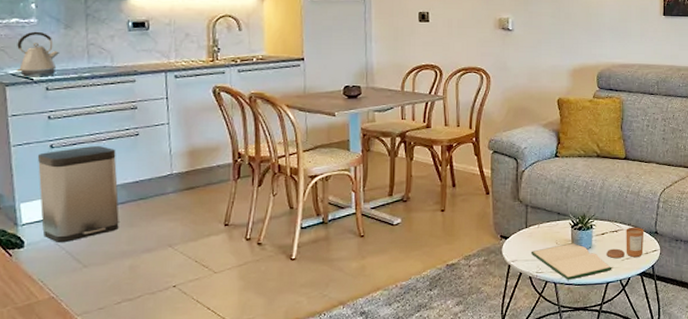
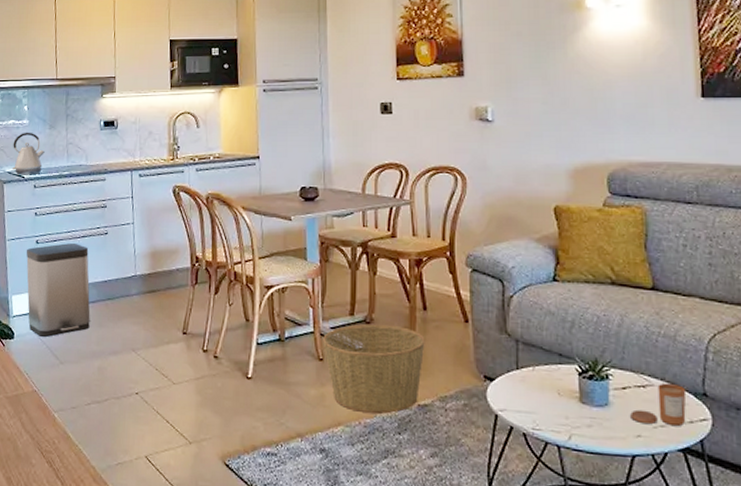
basket: none [364,201,454,277] -> present [323,323,425,414]
hardback book: present [530,243,612,280] -> none [524,395,640,445]

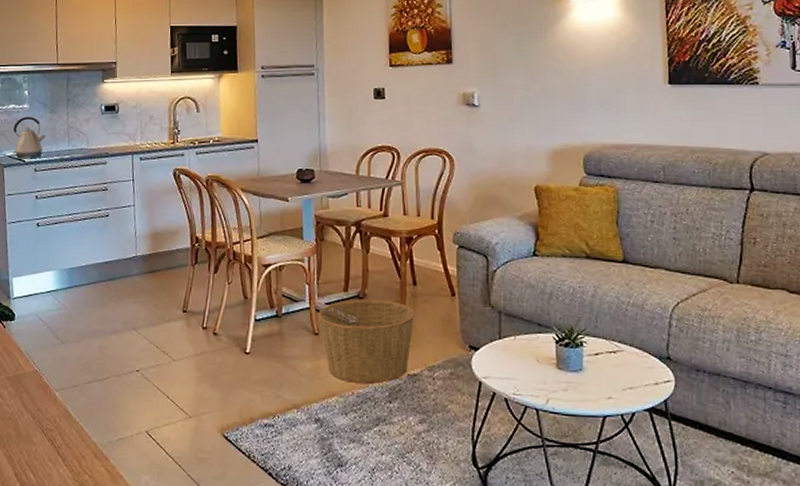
pedal bin: present [26,243,90,337] -> none [26,226,92,318]
candle: present [630,383,687,426] -> none [602,348,652,387]

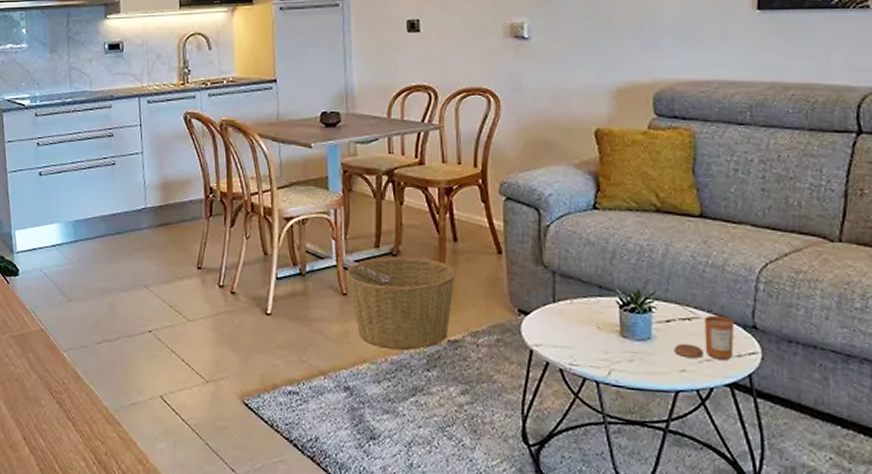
kettle: present [12,116,45,159] -> none [11,56,46,103]
candle: none [602,348,652,387] -> present [674,315,735,360]

